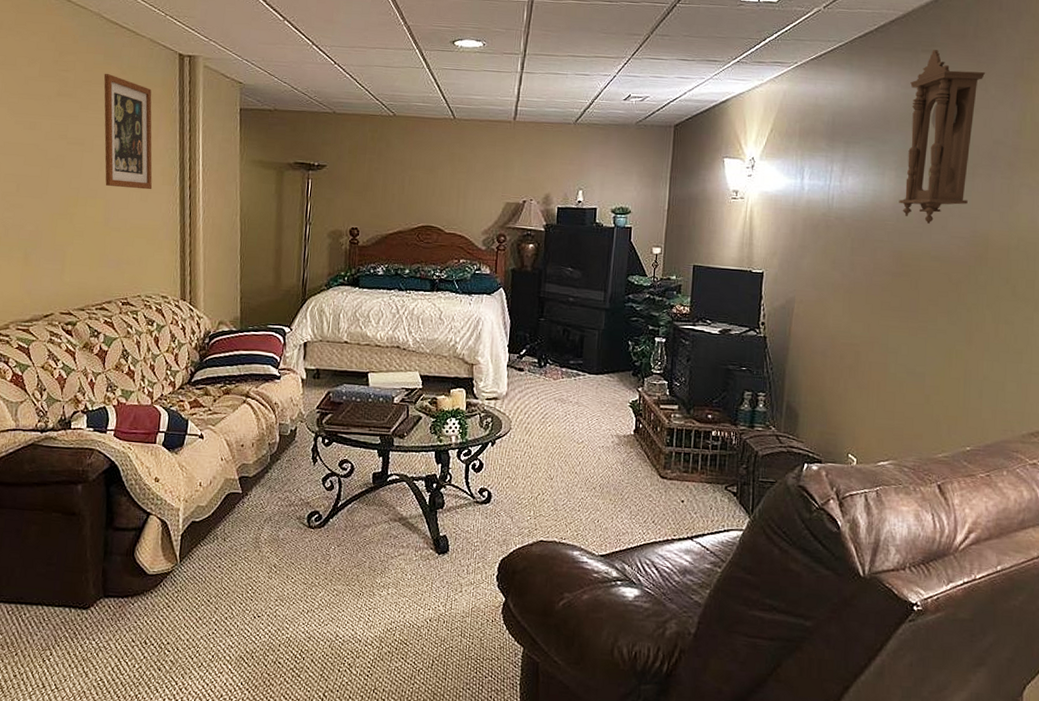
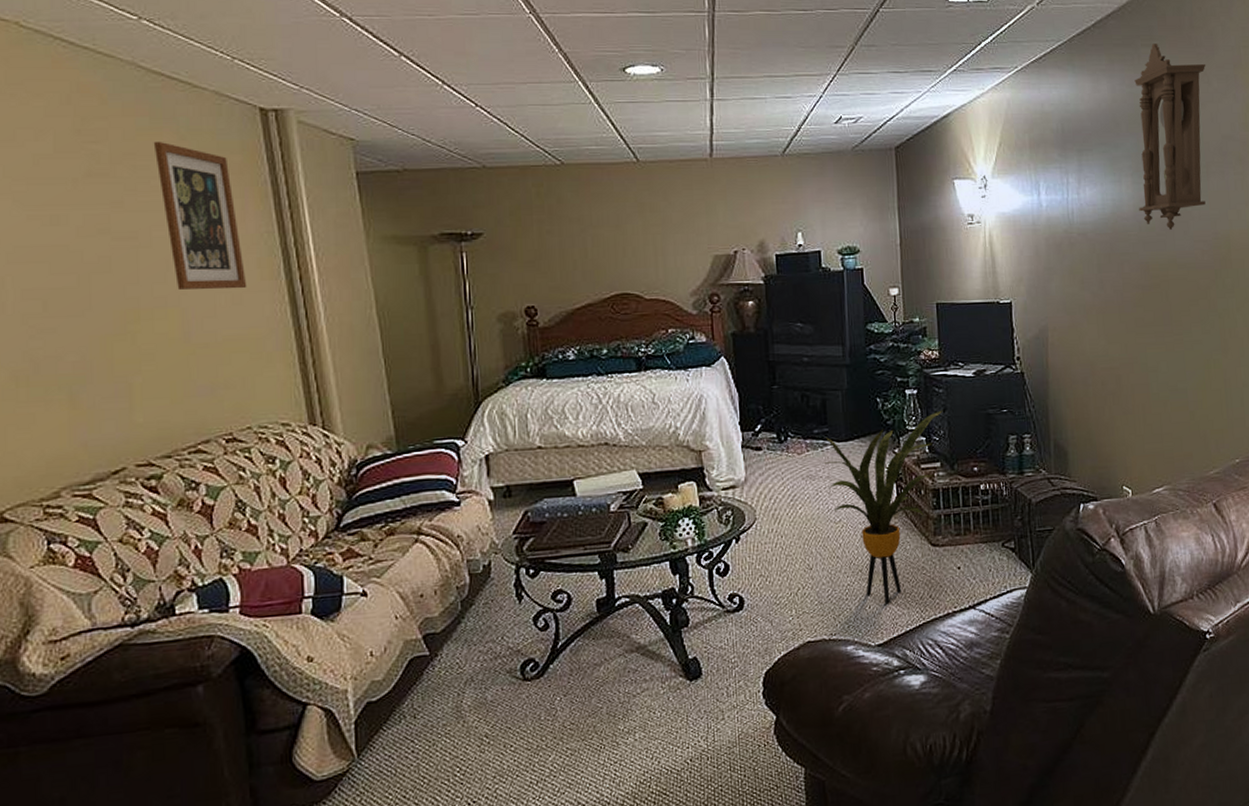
house plant: none [573,359,687,522] -> present [822,410,943,604]

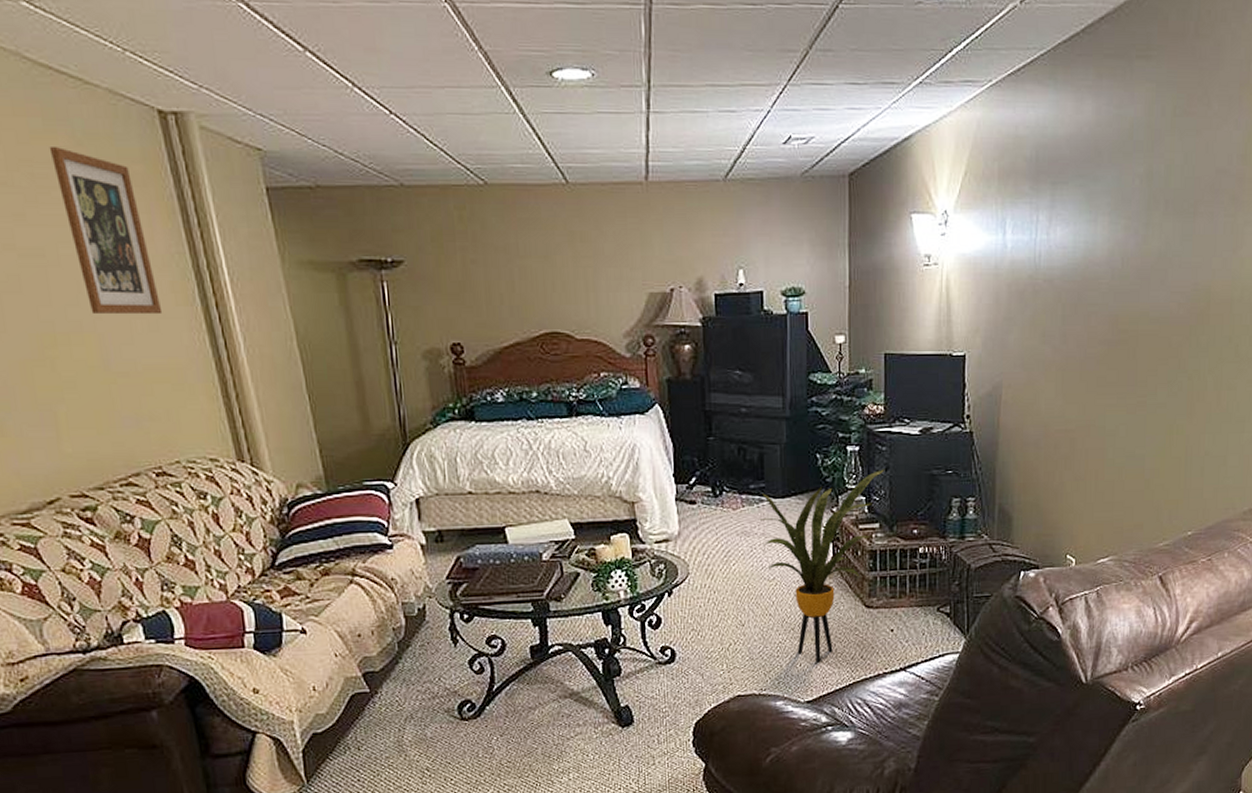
pendulum clock: present [1134,44,1206,230] -> none [1113,55,1208,279]

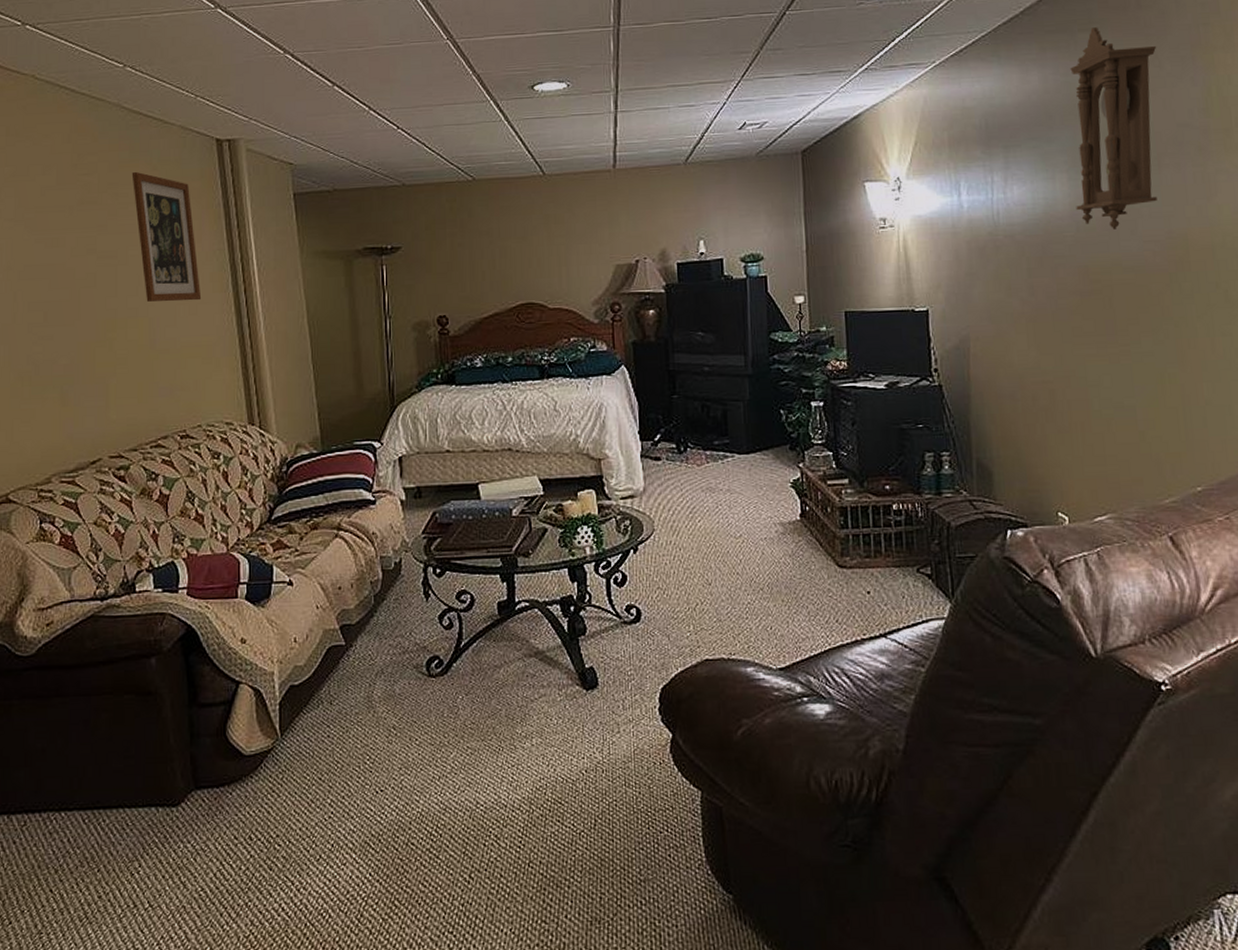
house plant: present [758,469,885,663] -> none [722,424,852,626]
pendulum clock: none [1113,55,1208,279] -> present [1070,27,1157,230]

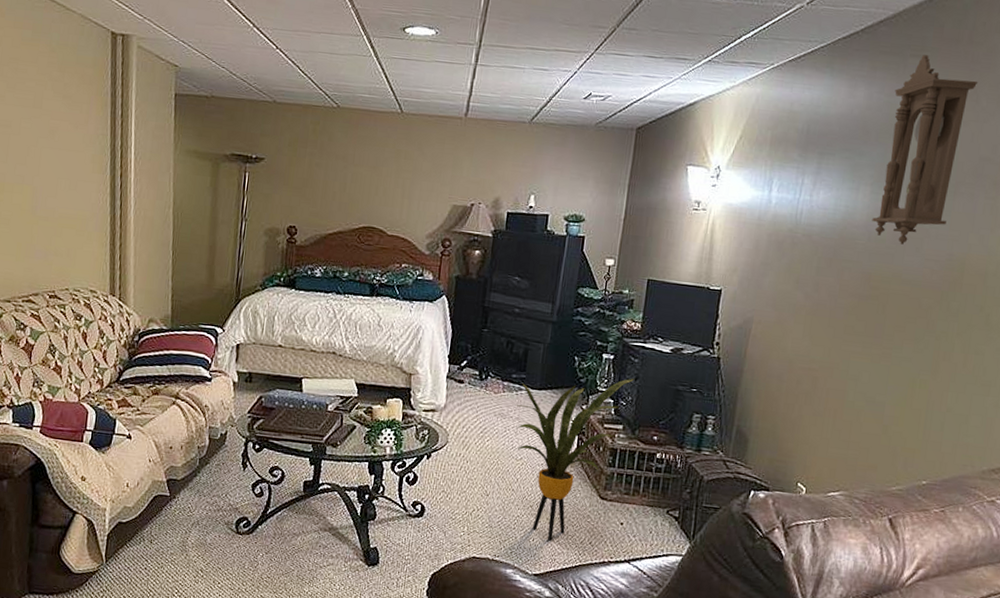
wall art: present [131,171,202,302] -> none [32,50,83,178]
house plant: none [722,424,852,626] -> present [515,378,635,541]

